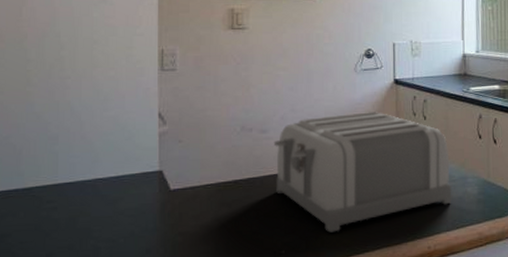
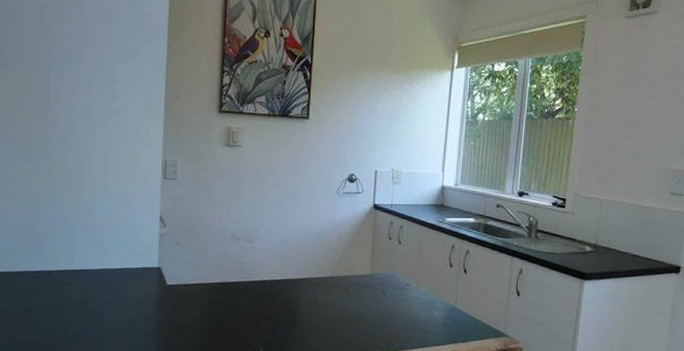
toaster: present [273,111,452,233] -> none [258,231,420,338]

